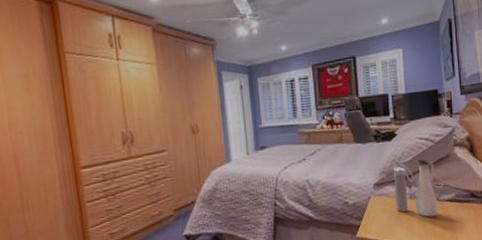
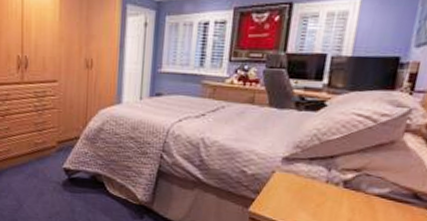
water bottle: present [394,159,444,218] -> none [305,140,378,210]

